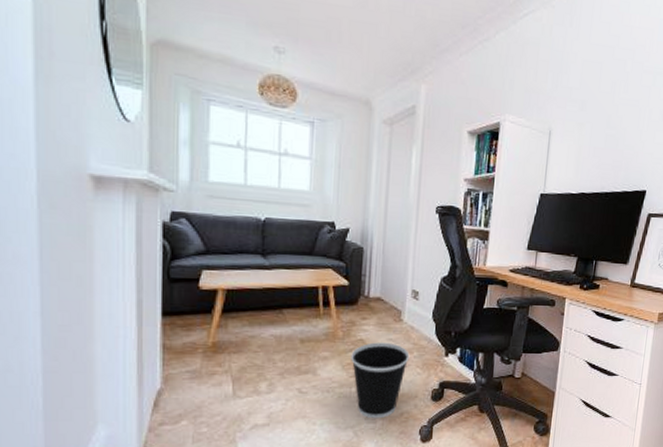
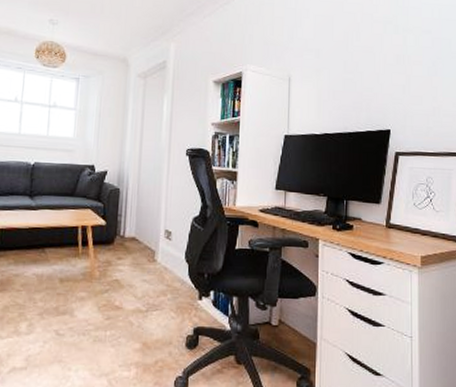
wastebasket: present [351,342,410,419] -> none [106,283,164,367]

